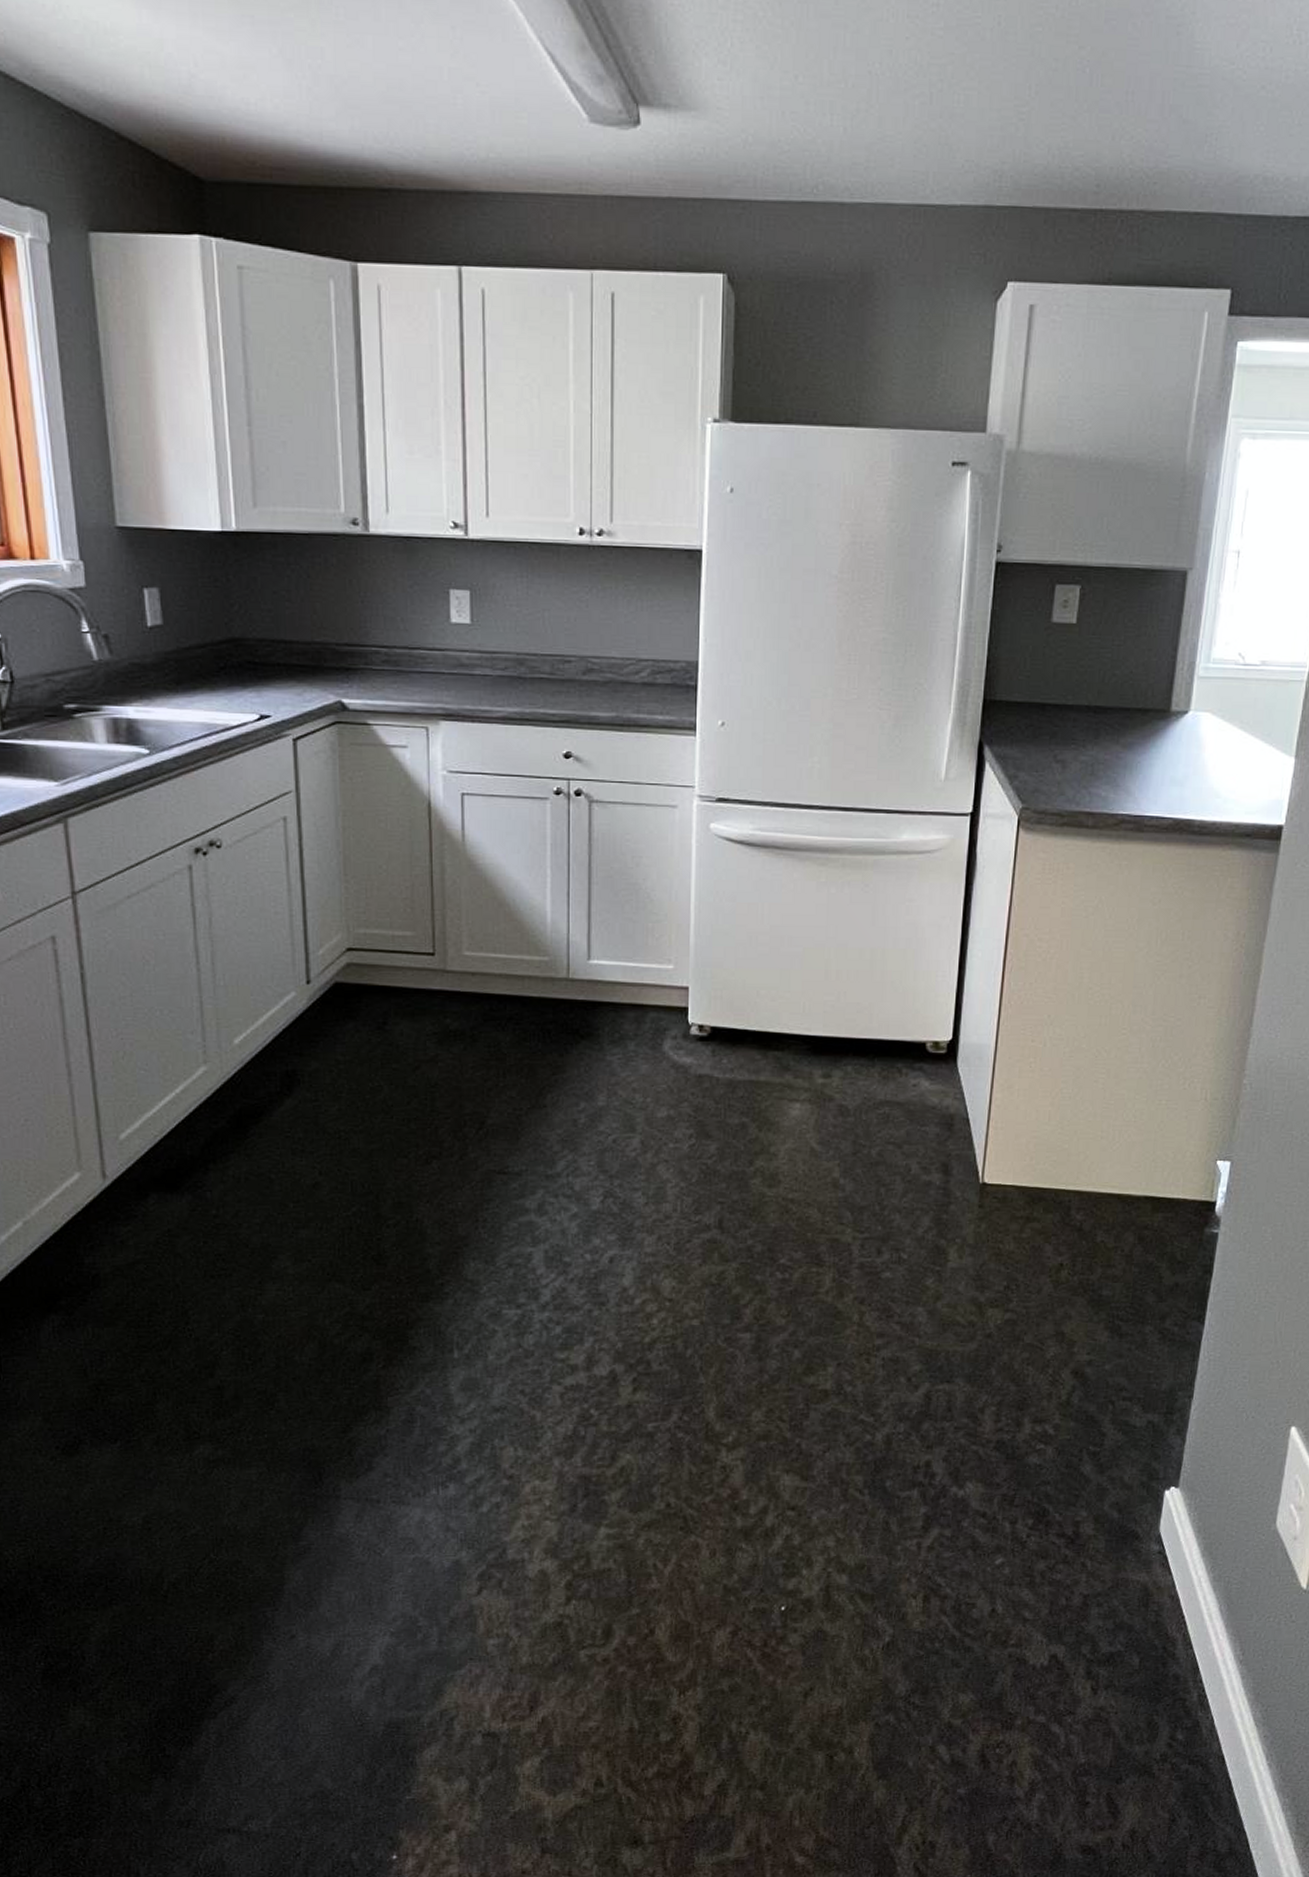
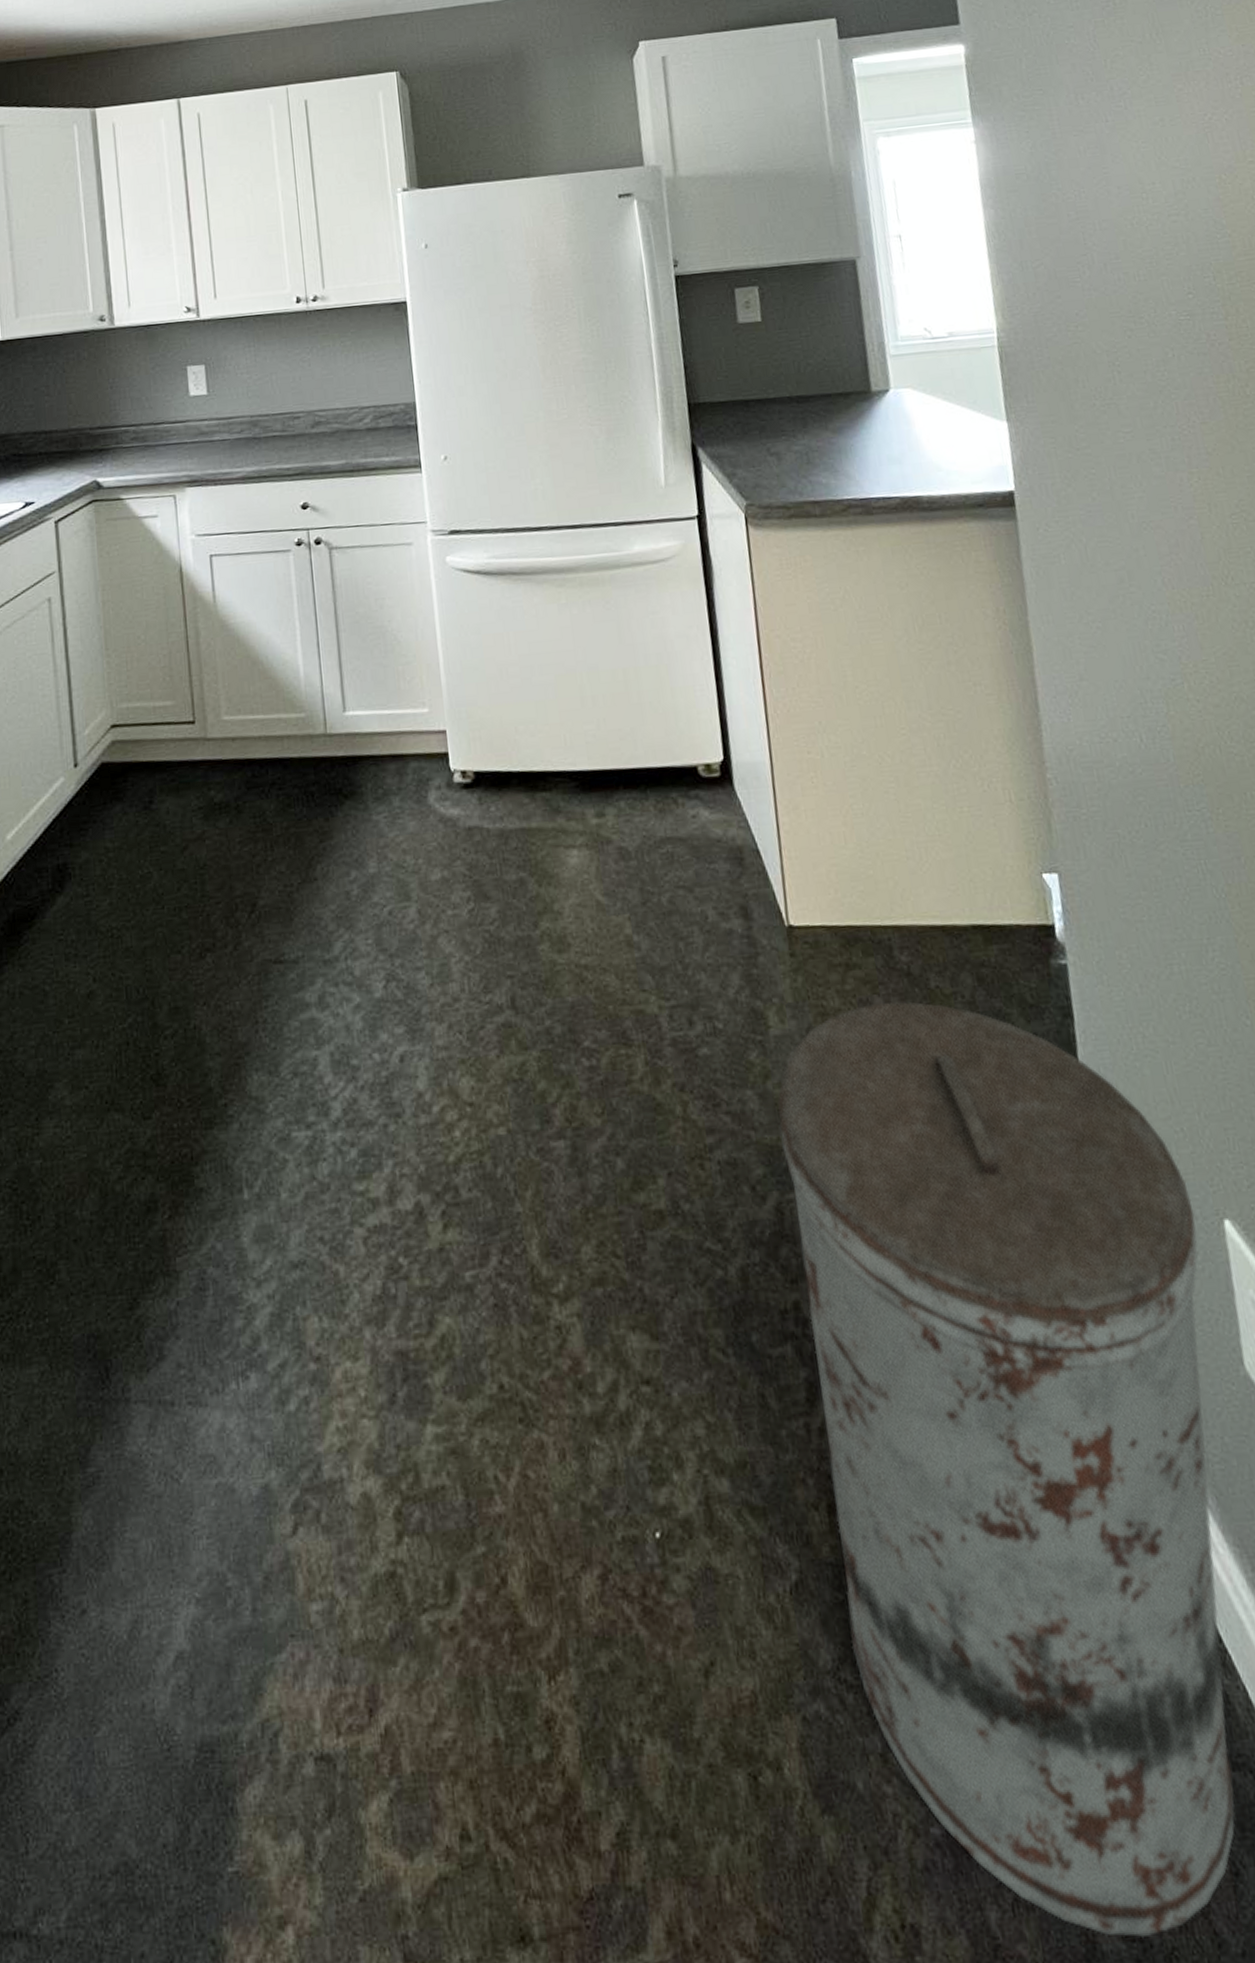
trash can: none [923,1249,1270,1853] -> present [777,1001,1235,1939]

